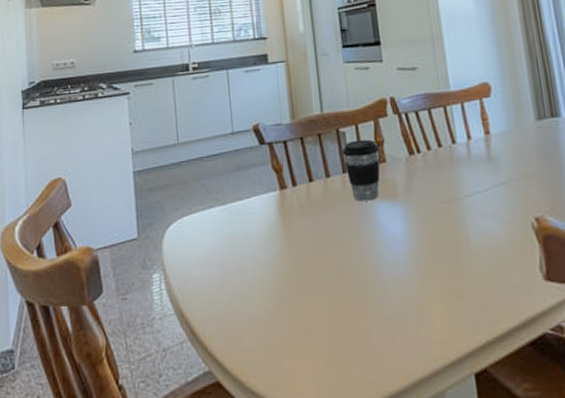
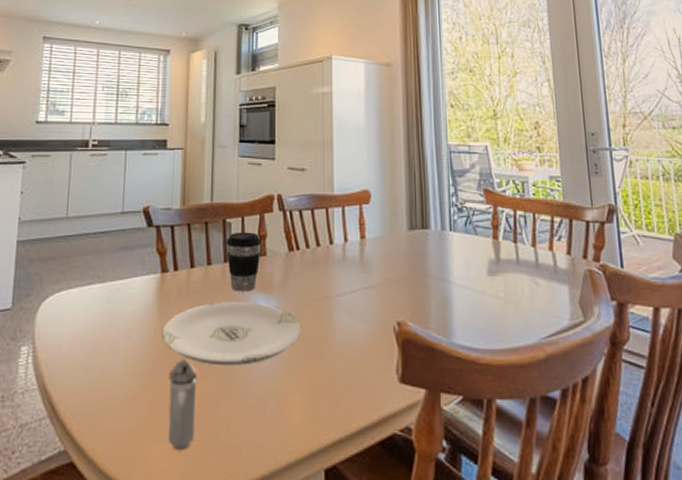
plate: none [289,211,433,278] -> present [162,302,301,366]
shaker: none [301,272,337,364] -> present [167,357,197,450]

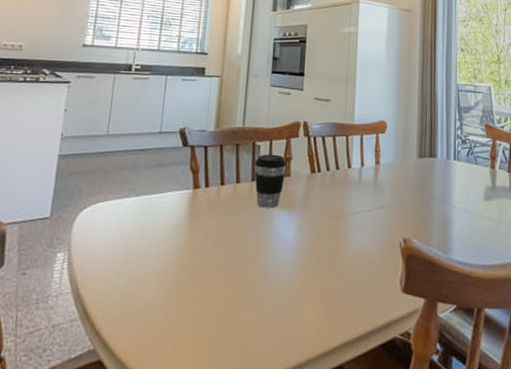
plate: present [162,302,301,366] -> none [191,216,318,275]
shaker: present [167,357,197,450] -> none [191,266,221,350]

